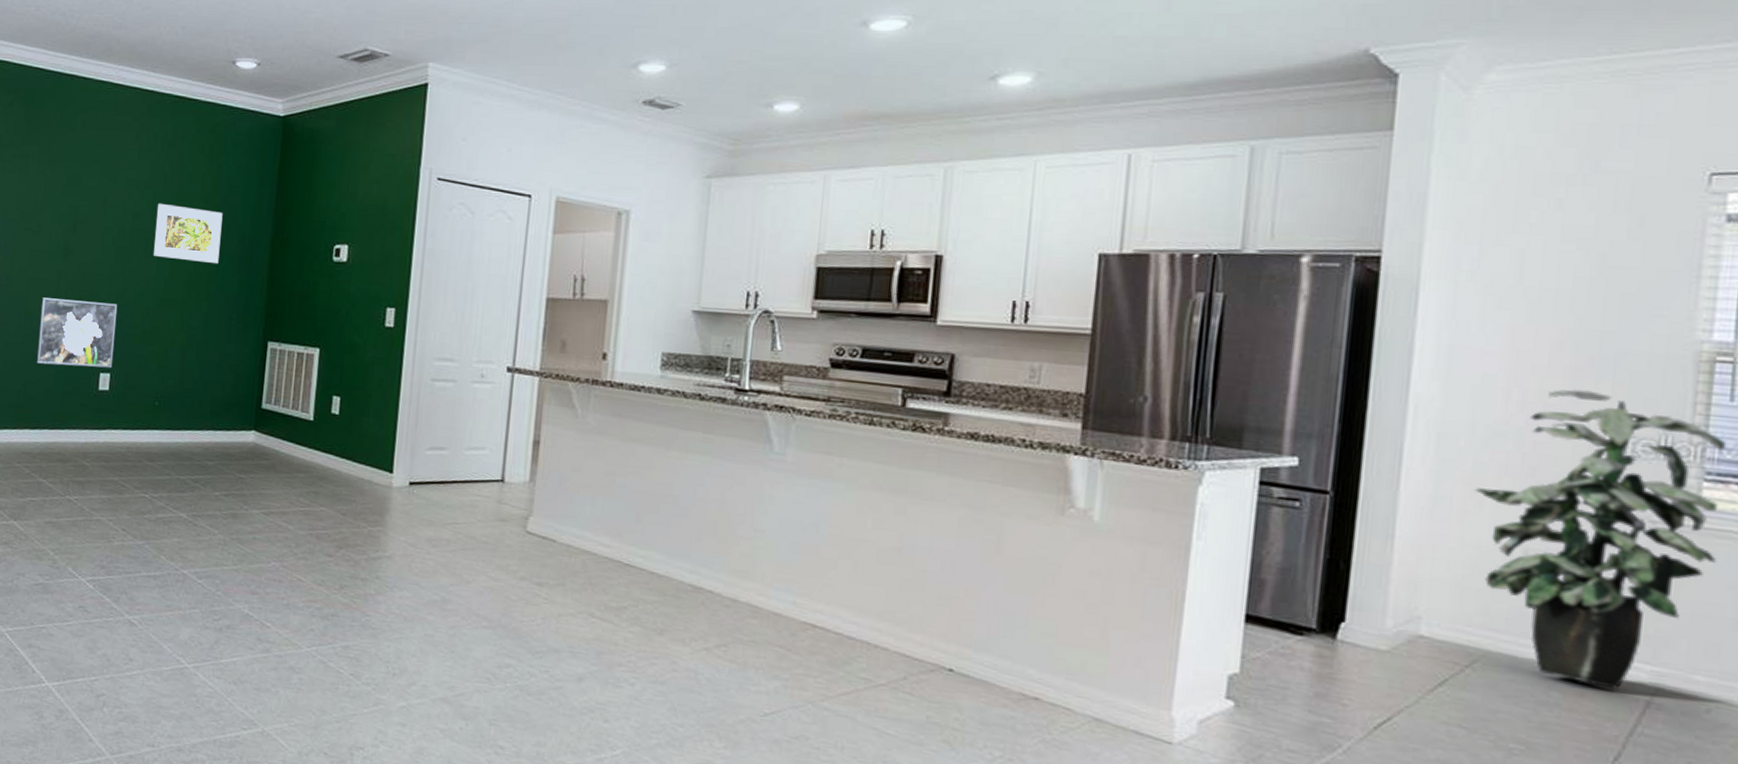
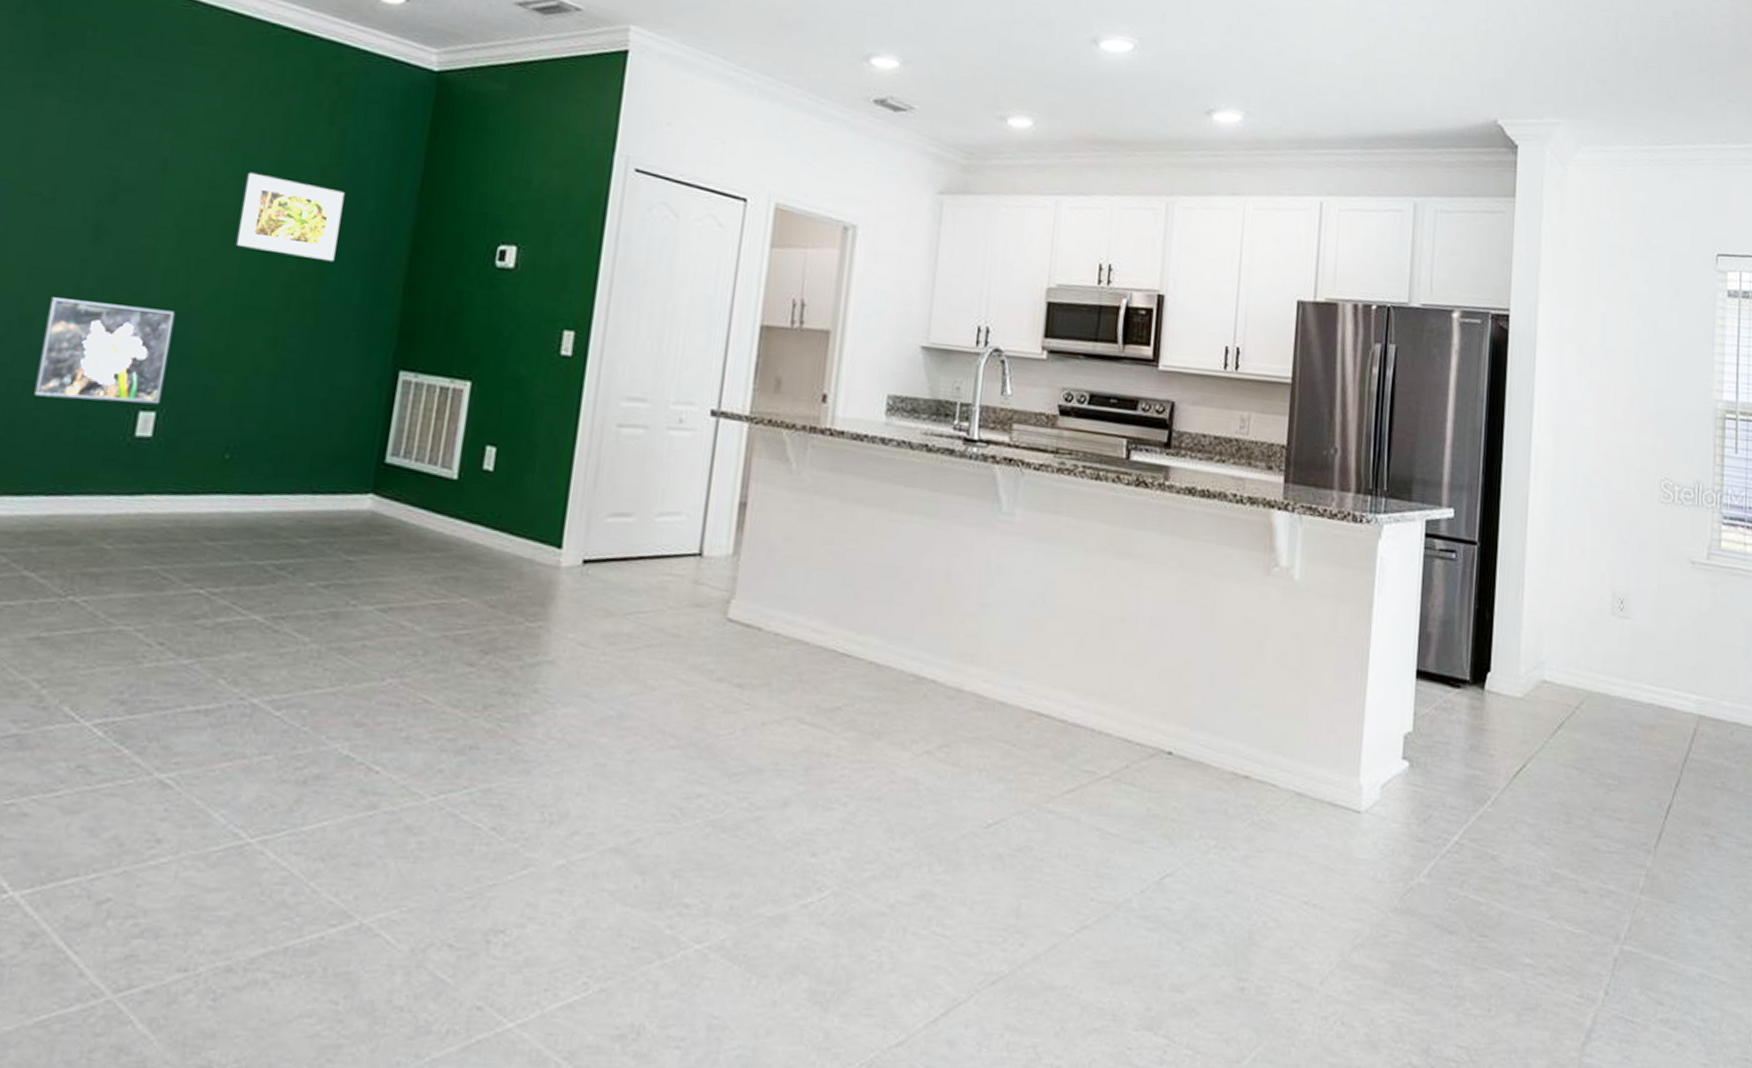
indoor plant: present [1474,389,1725,689] -> none [1578,442,1734,719]

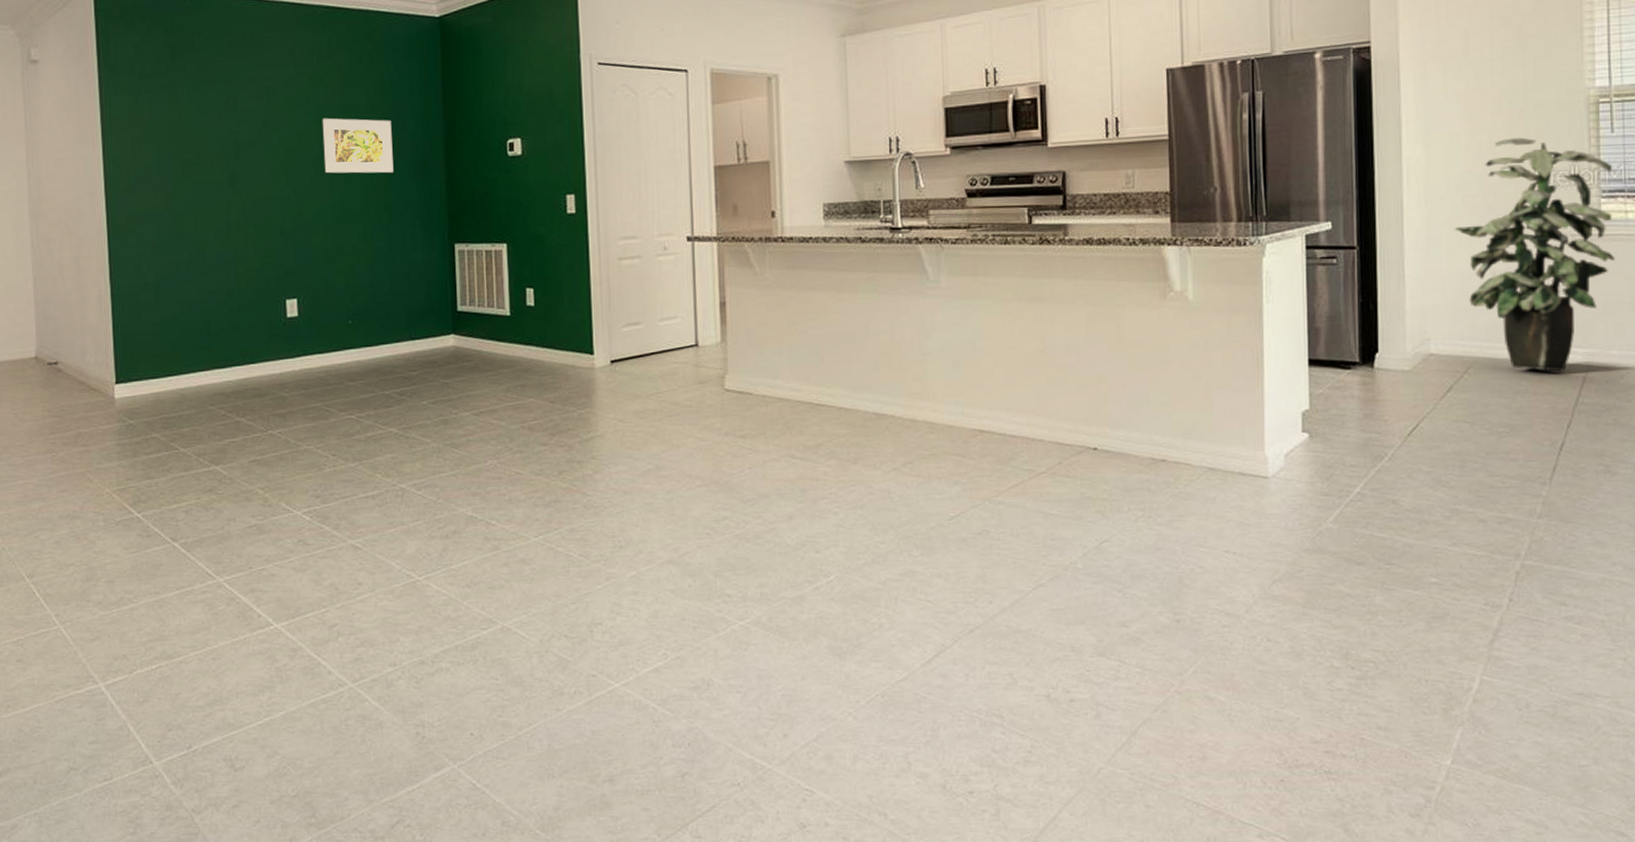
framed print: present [33,297,176,405] -> none [212,227,298,299]
indoor plant: none [1578,442,1734,719] -> present [1454,137,1616,372]

